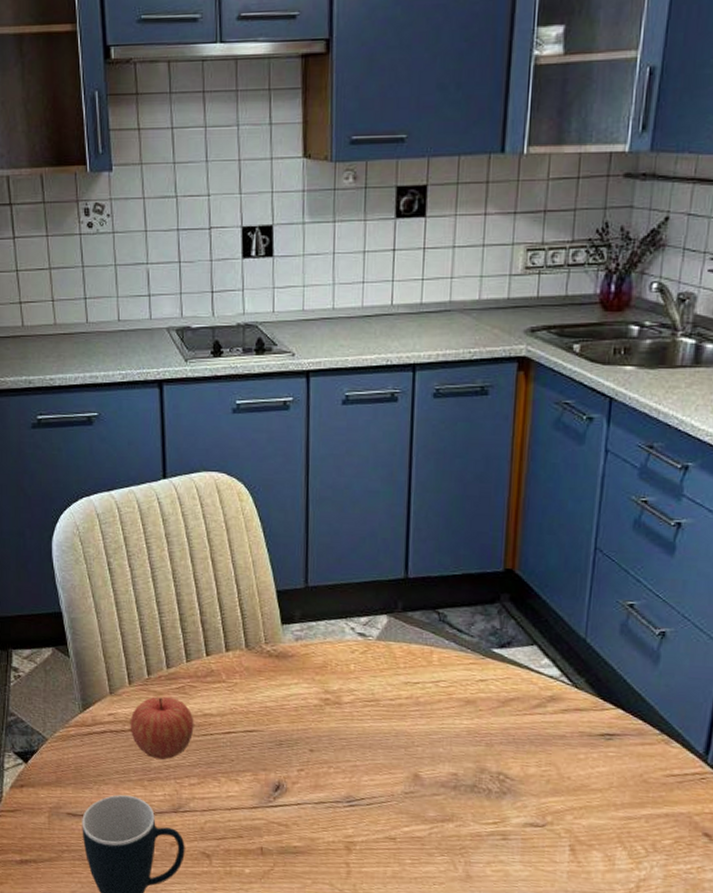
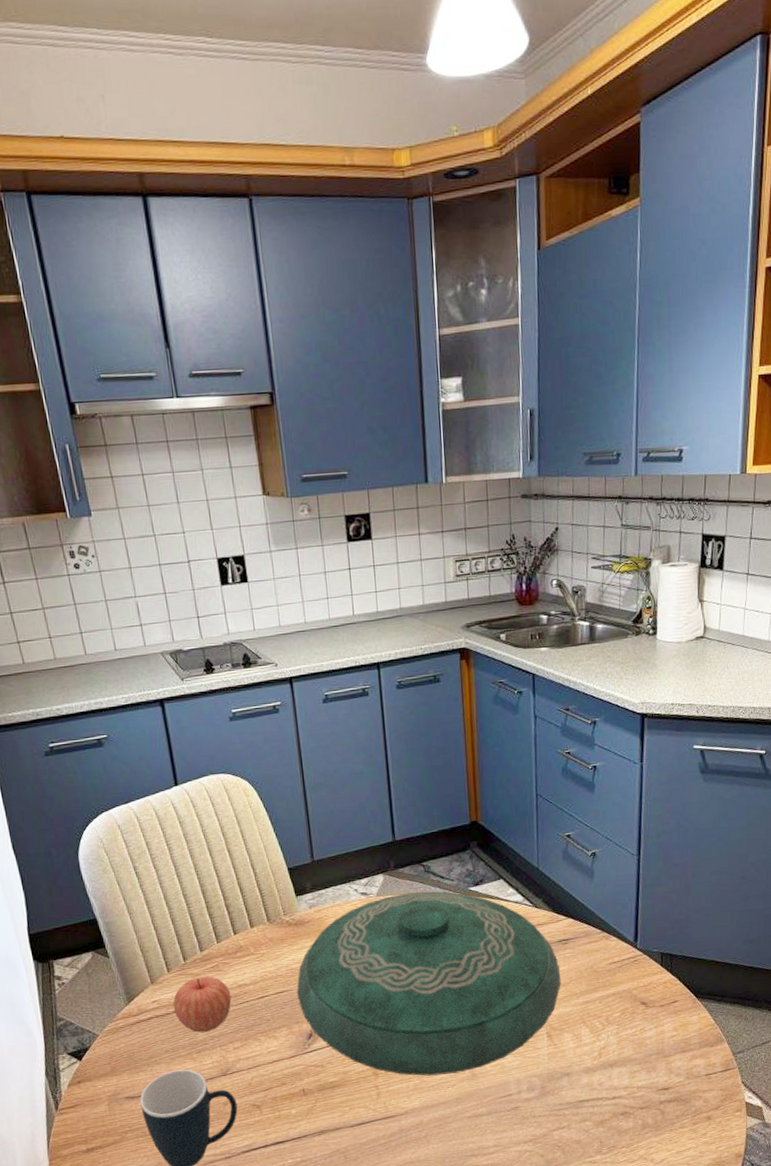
decorative bowl: none [268,642,599,870] -> present [297,891,561,1076]

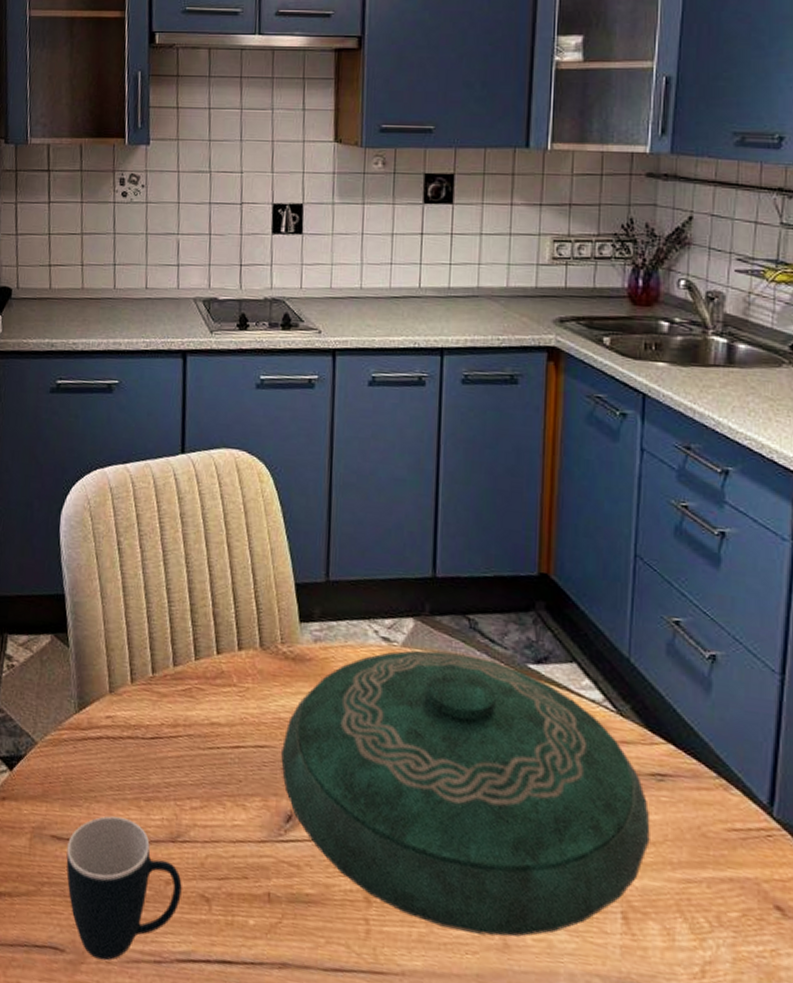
apple: present [173,976,232,1033] -> none [128,698,200,776]

